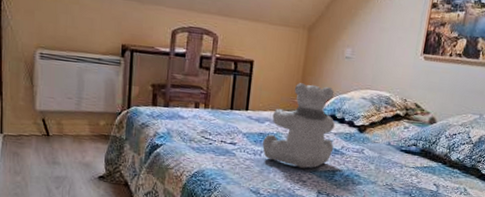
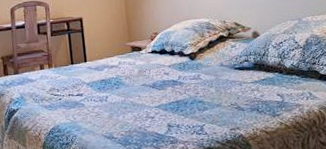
teddy bear: present [262,83,335,169] -> none [106,25,172,106]

